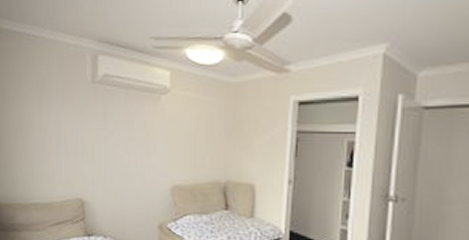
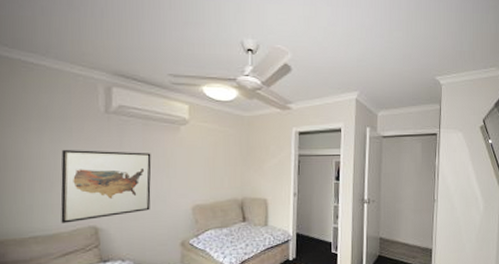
wall art: none [54,121,132,194] -> present [60,150,152,224]

